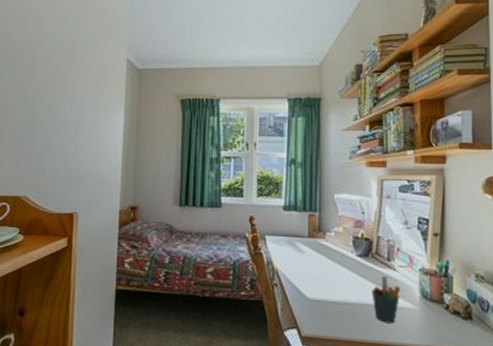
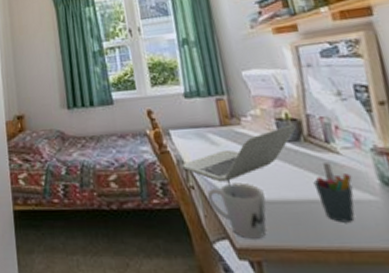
laptop: none [271,243,369,283] -> present [182,124,297,182]
mug: none [286,284,332,330] -> present [206,182,266,239]

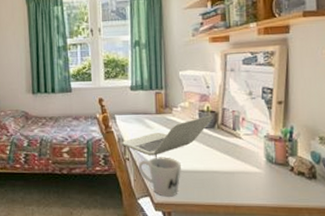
pen holder: present [313,163,355,223] -> none [218,145,247,187]

